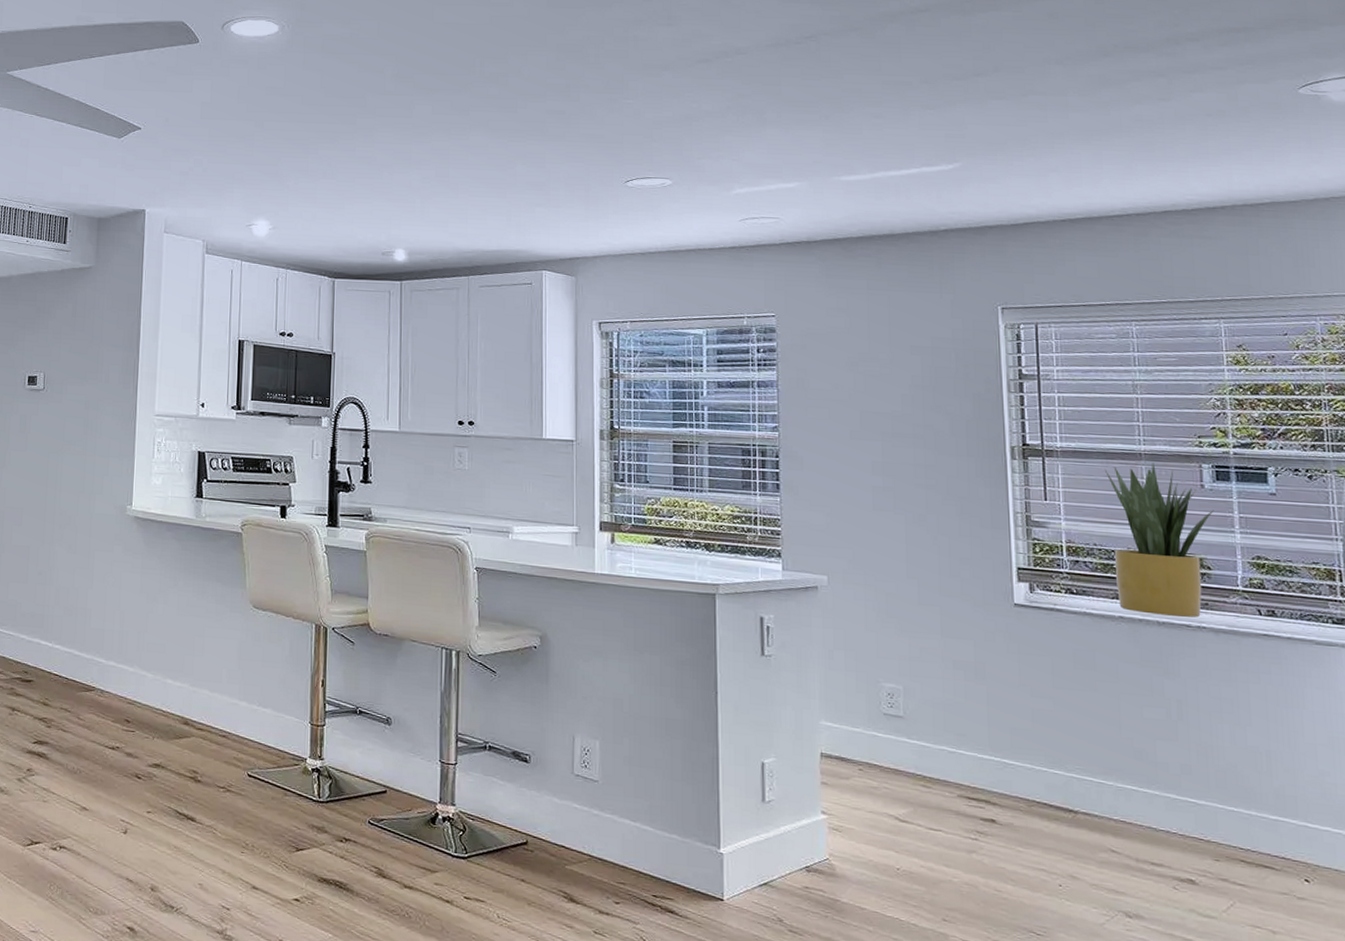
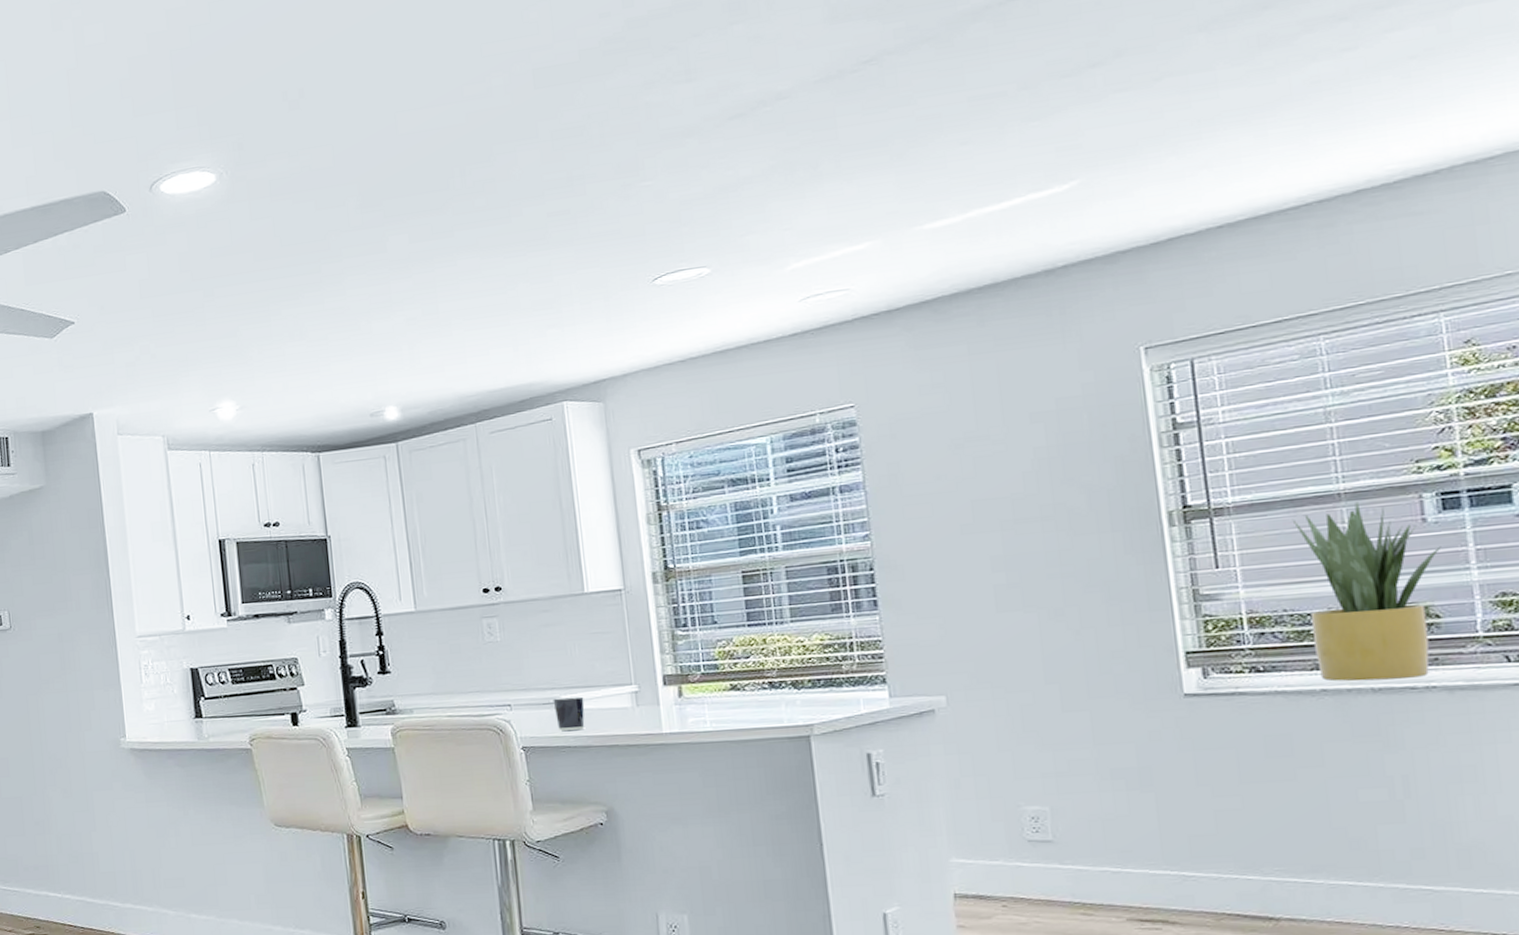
mug: none [506,528,532,560] -> present [553,696,585,731]

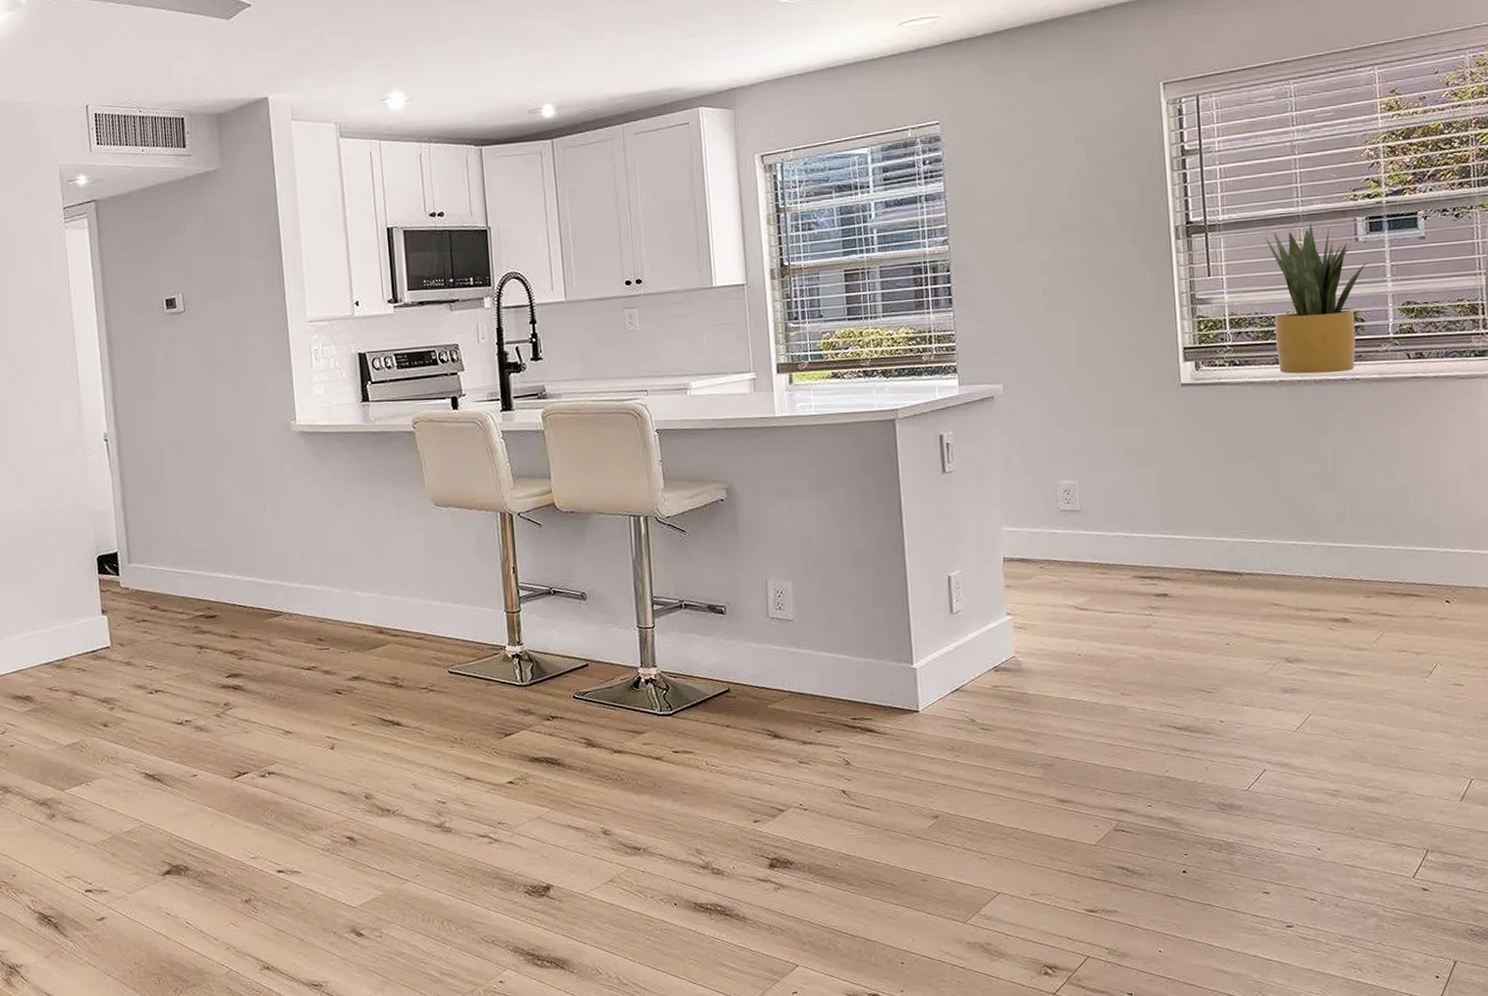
mug: present [553,696,585,731] -> none [683,383,711,415]

